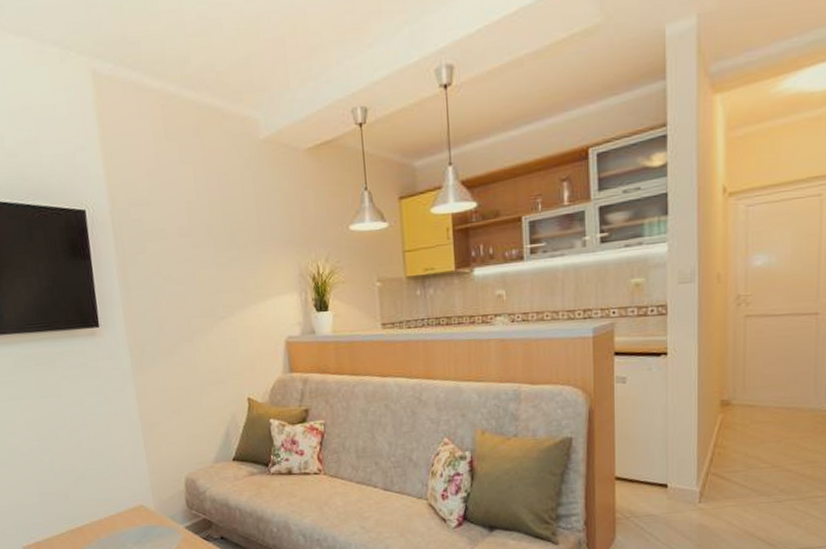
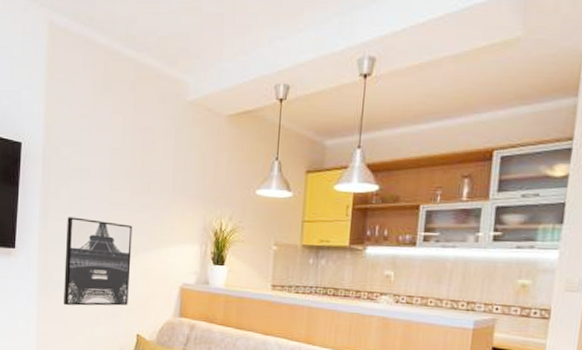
wall art: none [150,282,233,380] -> present [64,217,133,306]

